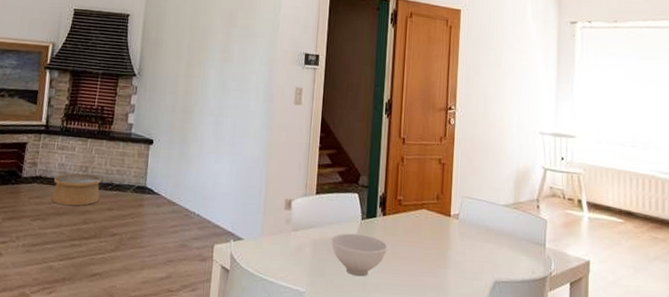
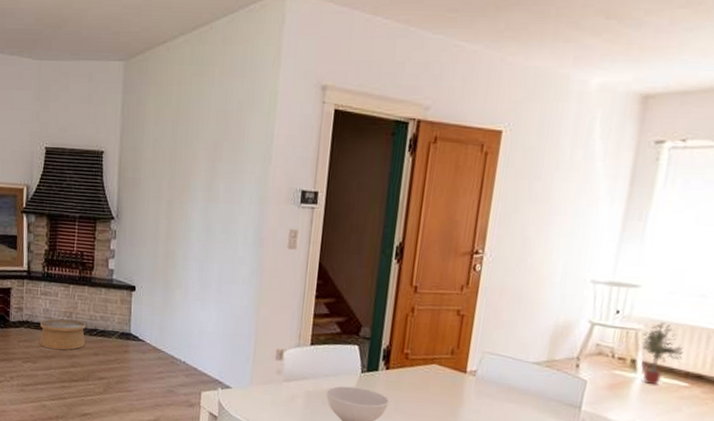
potted tree: none [583,166,615,221] -> present [642,321,684,384]

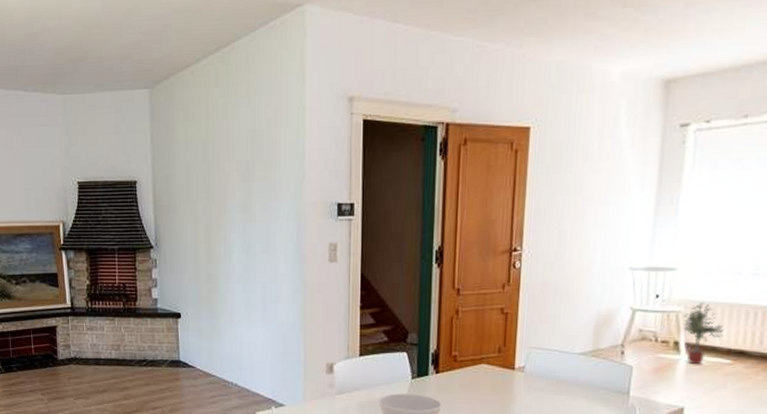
woven basket: present [40,318,86,350] -> none [89,352,136,384]

